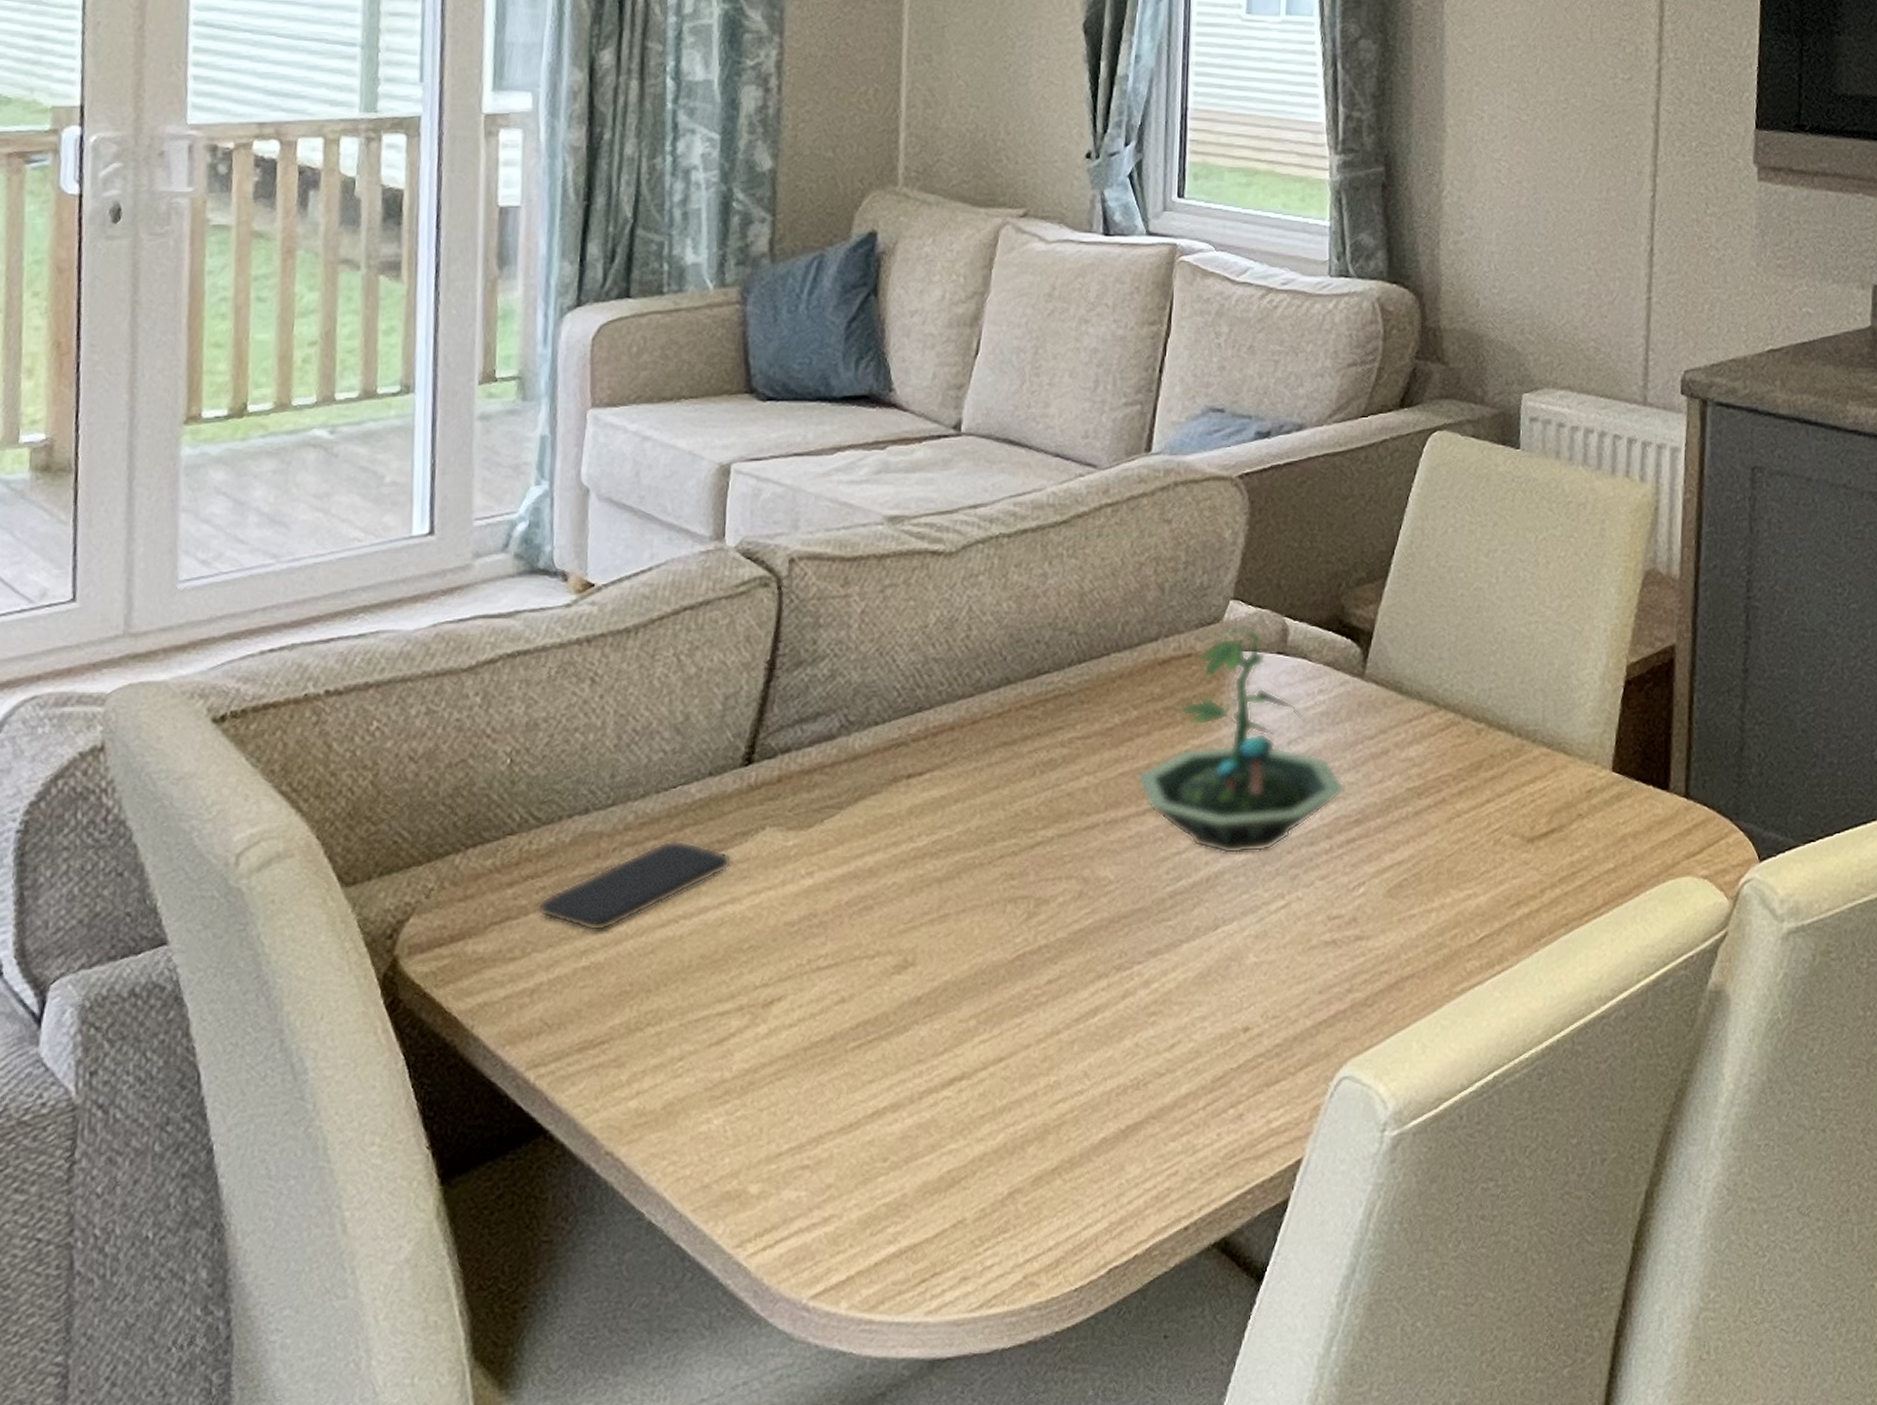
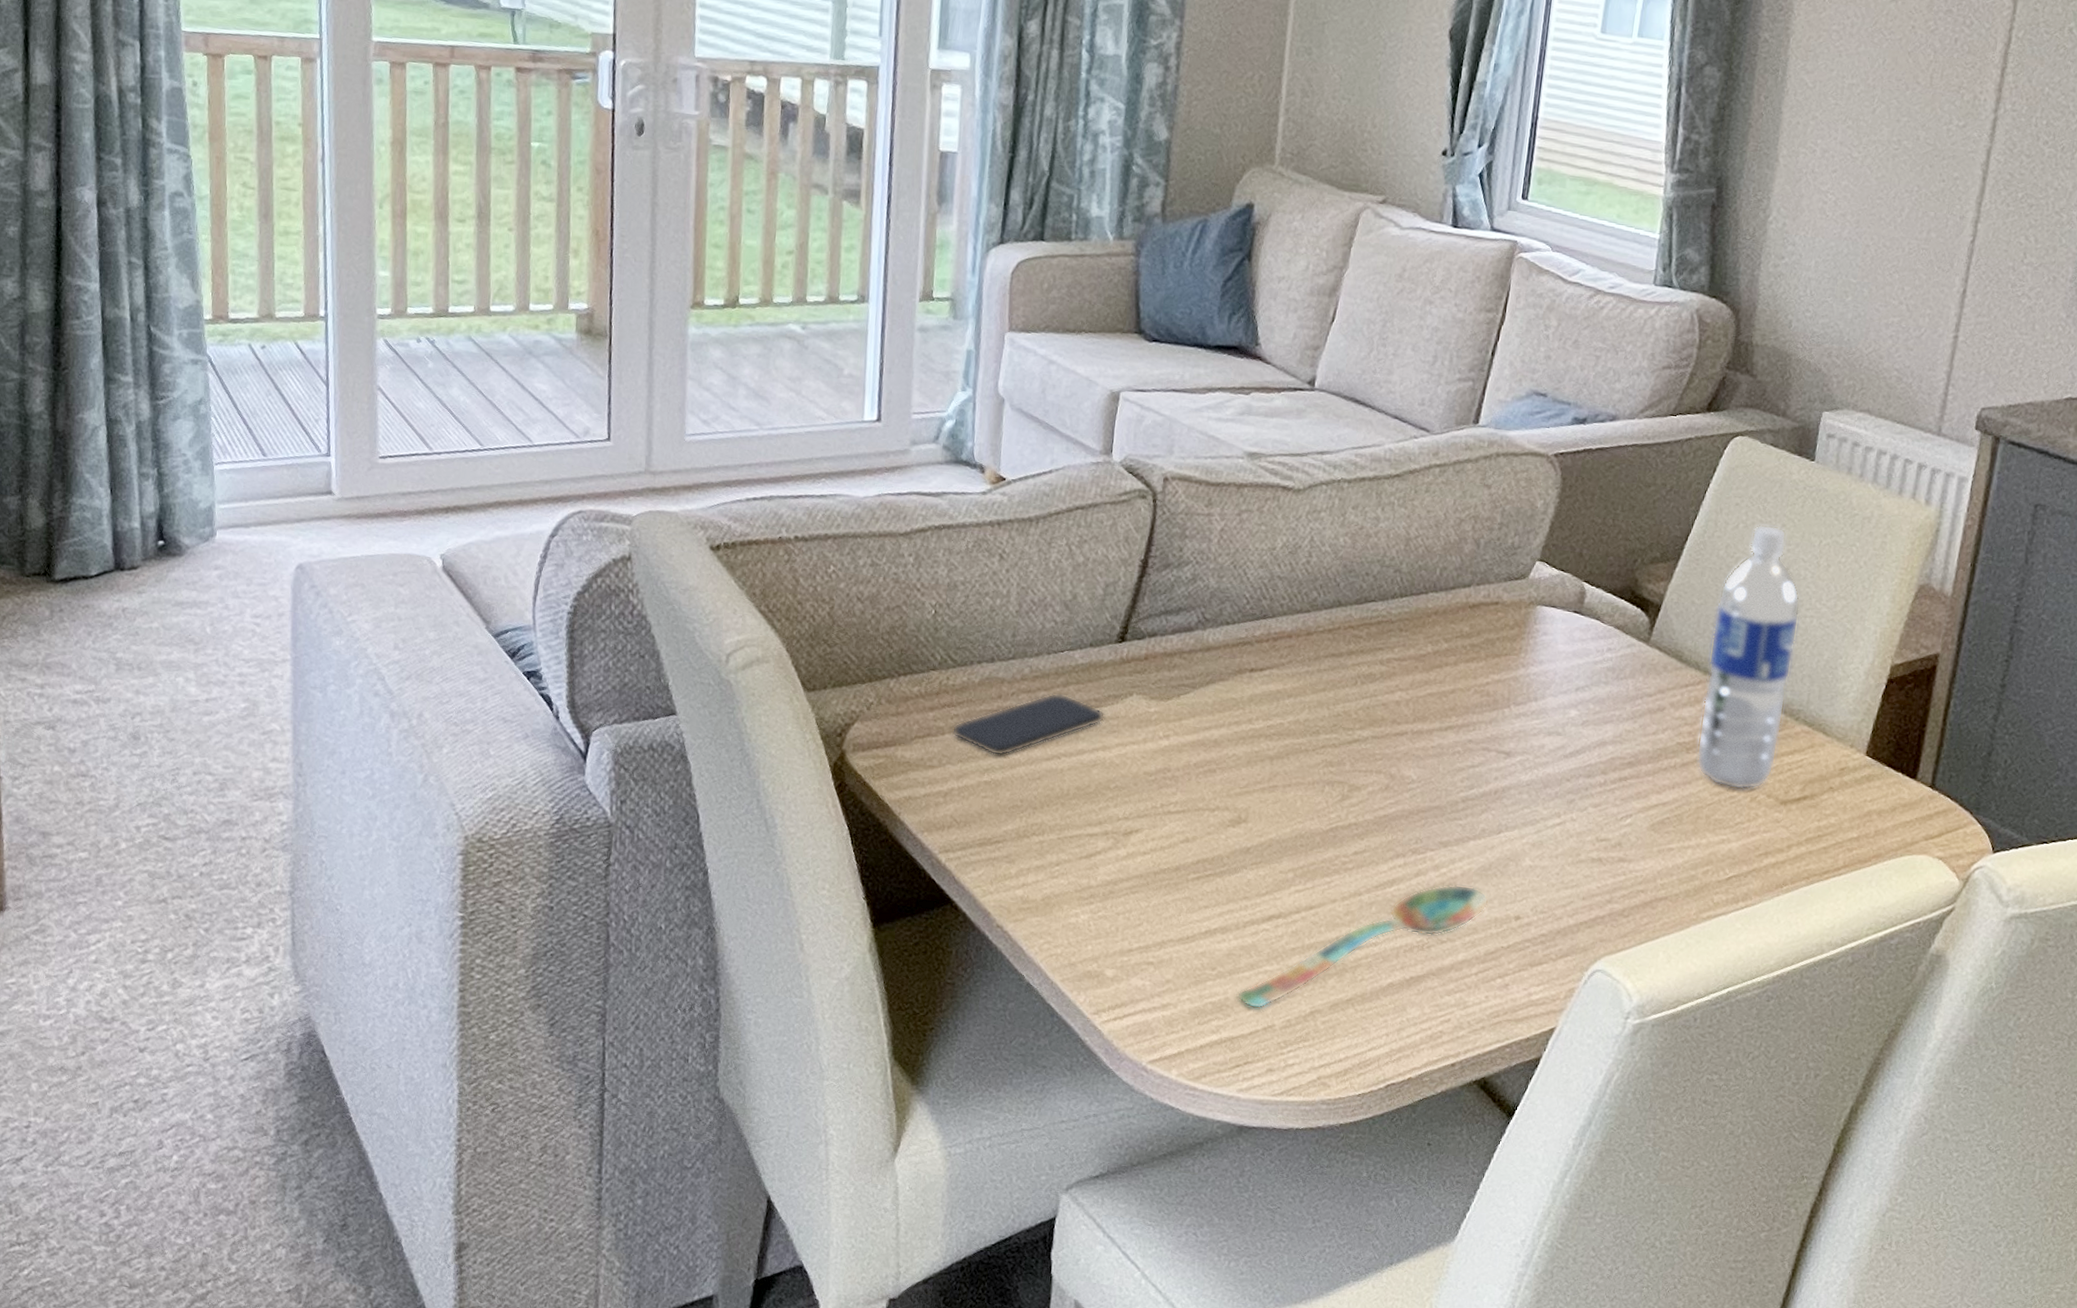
spoon: none [917,999,1211,1202] -> present [1237,884,1489,1009]
terrarium: present [1136,623,1346,855] -> none [1442,582,1623,777]
water bottle: none [1429,526,1524,833] -> present [1696,524,1801,790]

